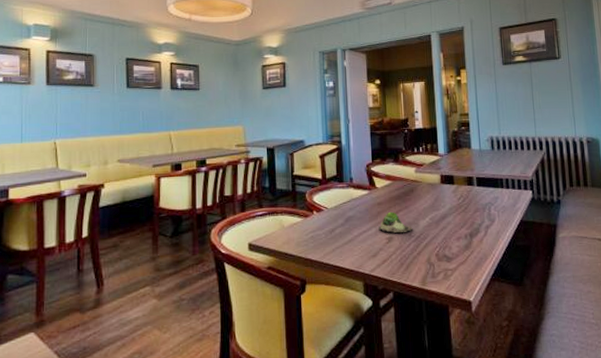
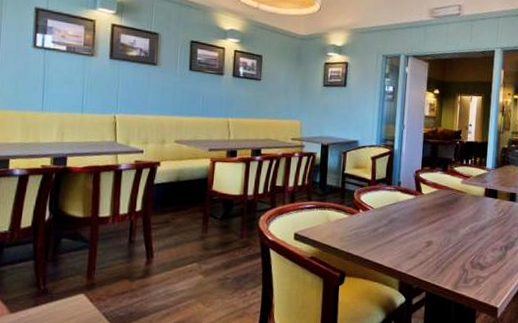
succulent plant: present [378,211,412,233] -> none [419,217,451,238]

